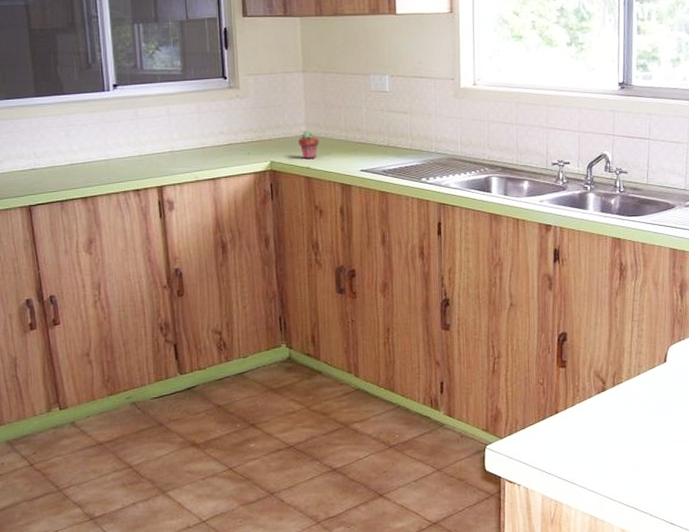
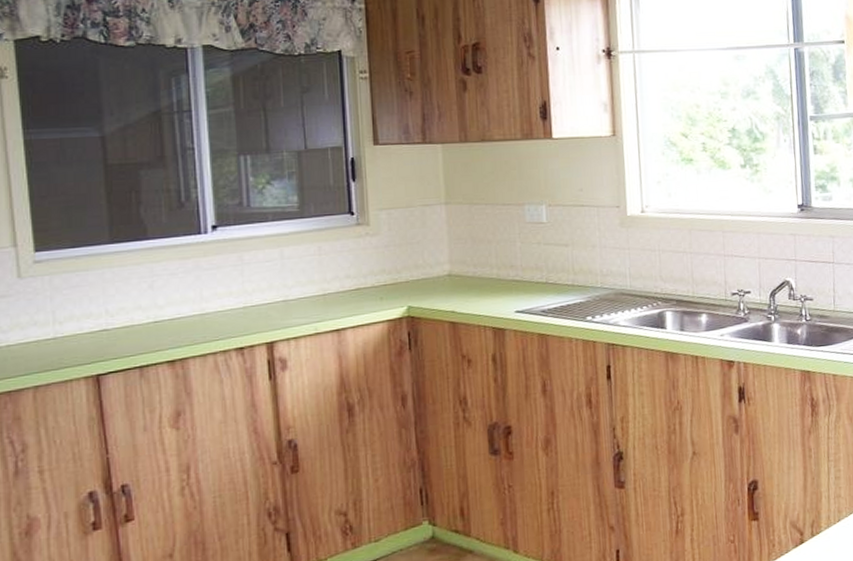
potted succulent: present [297,131,319,158] -> none [440,270,466,301]

